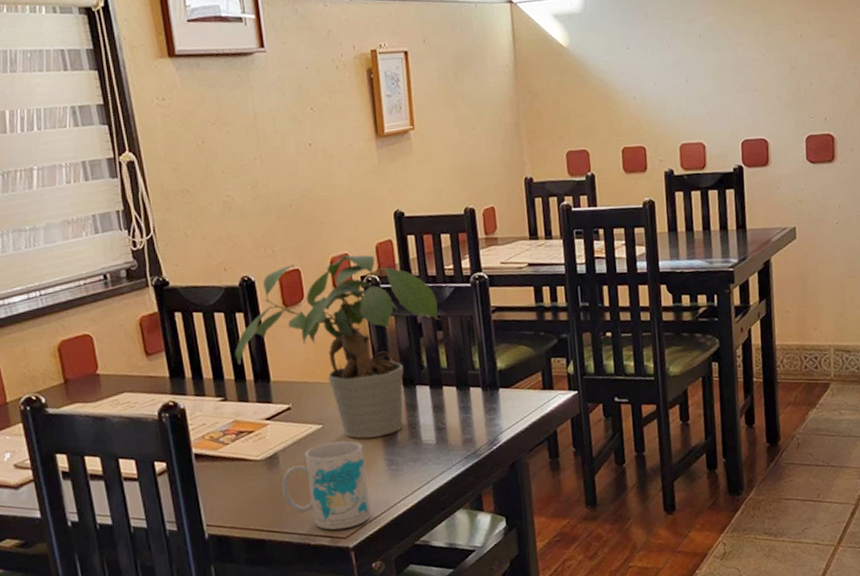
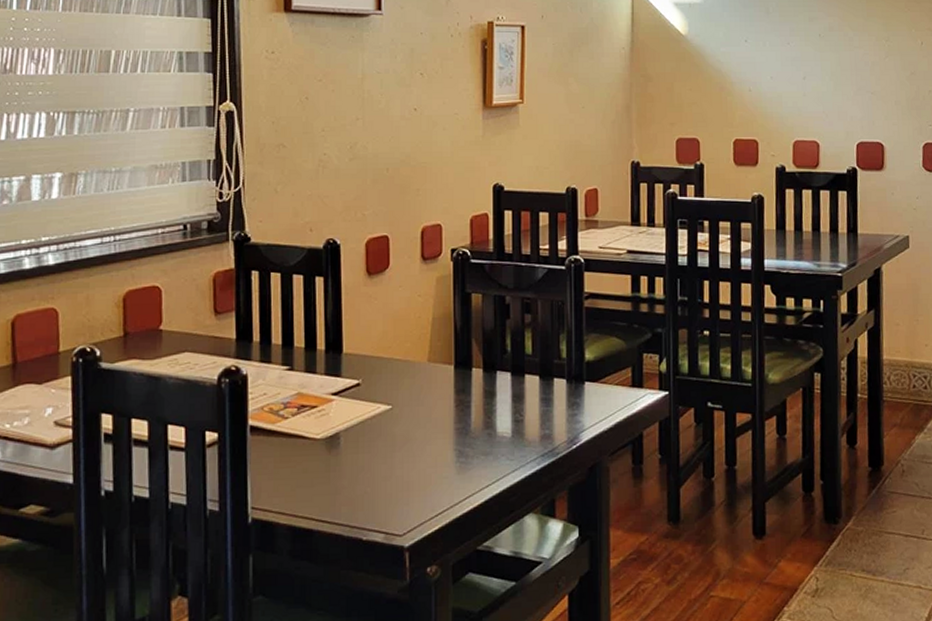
potted plant: present [235,255,439,439] -> none [309,225,529,425]
mug: present [281,440,371,530] -> none [339,425,432,526]

